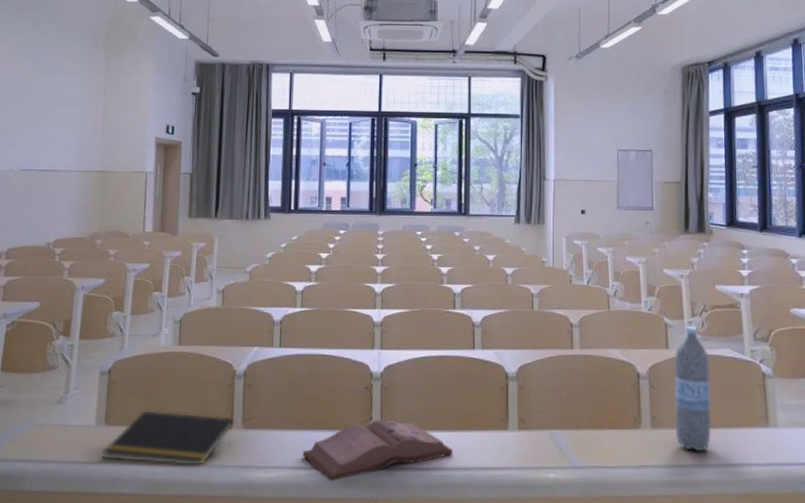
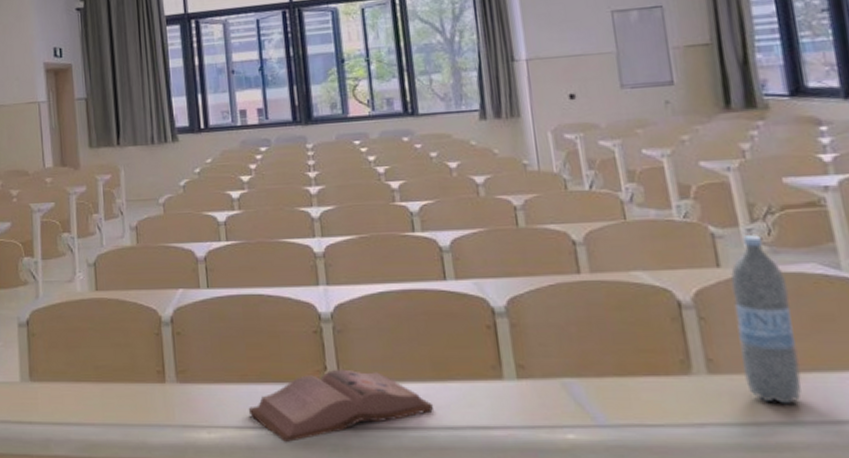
notepad: present [102,410,235,467] -> none [31,364,168,426]

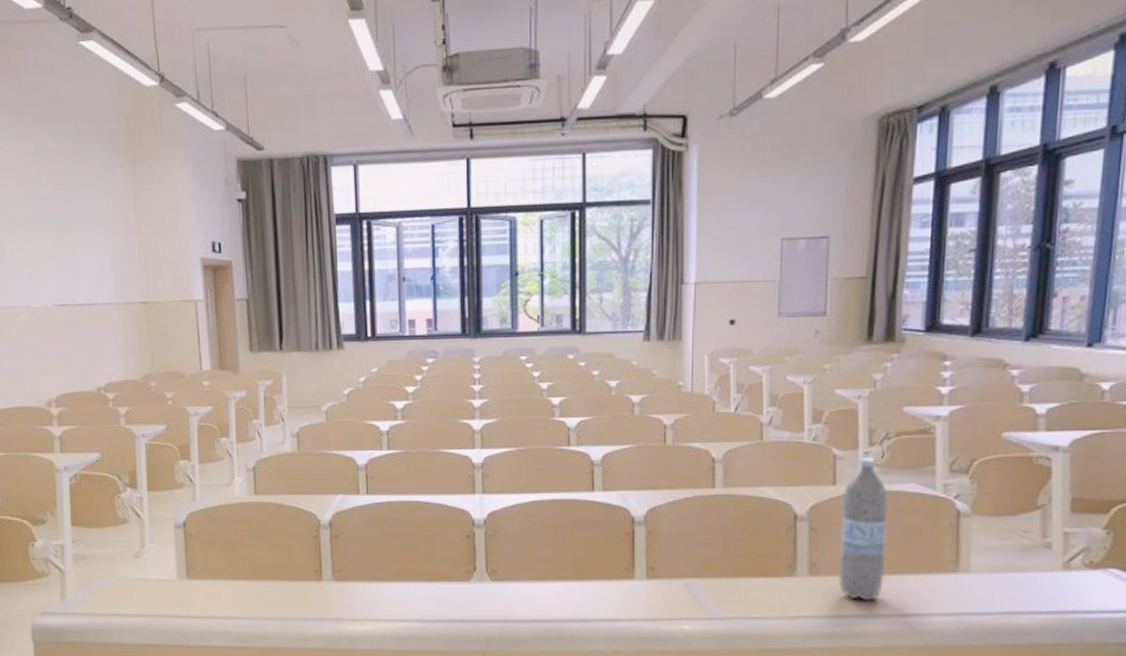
hardback book: present [248,369,433,443] -> none [400,569,569,634]

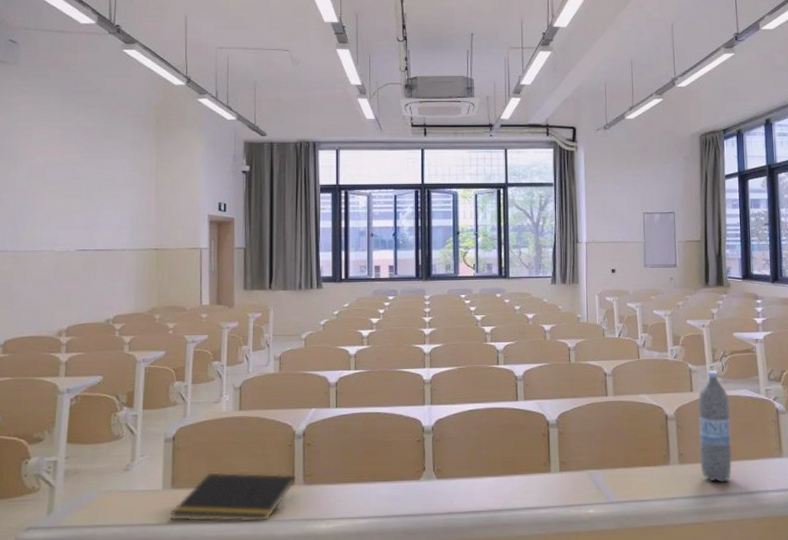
notepad: none [188,563,325,620] -> present [170,472,297,522]

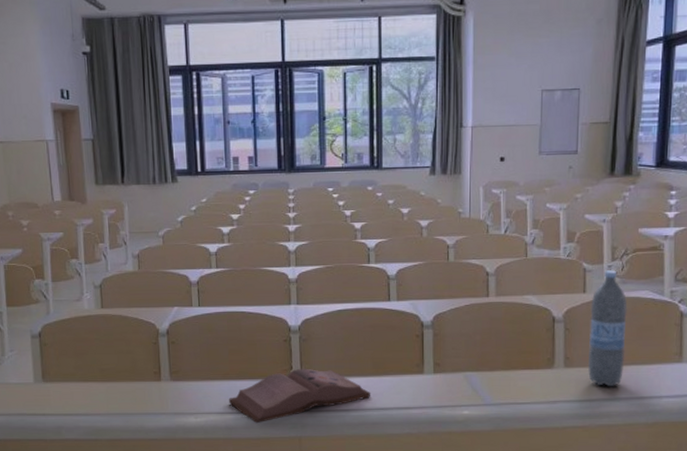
notepad: present [170,472,297,522] -> none [44,368,163,415]
hardback book: none [361,469,500,528] -> present [228,368,370,424]

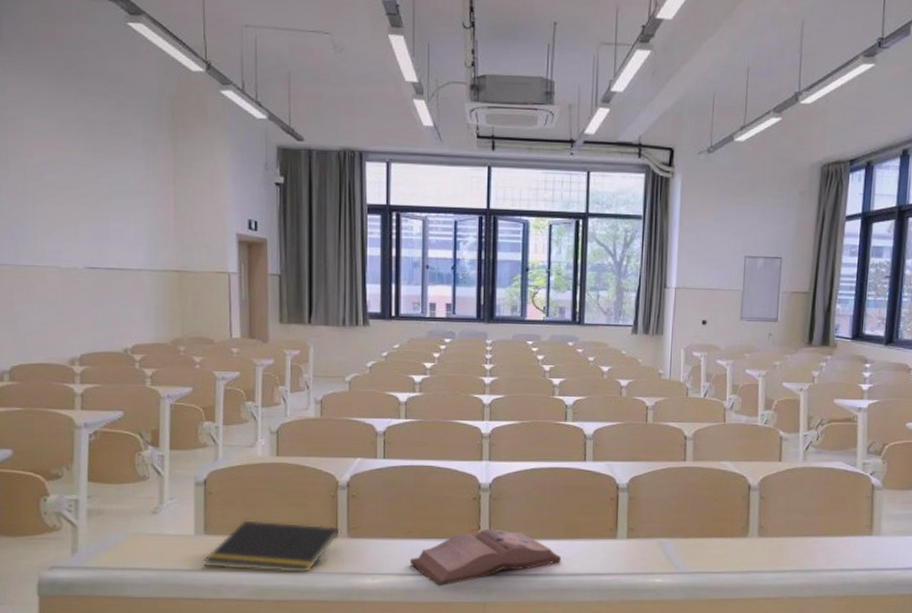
notepad: none [44,368,163,415] -> present [204,520,340,574]
water bottle: present [587,269,628,387] -> none [780,438,822,559]

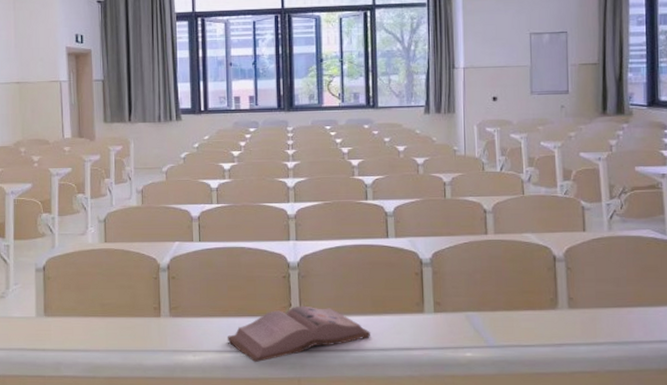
notepad: present [204,520,340,574] -> none [44,302,163,352]

